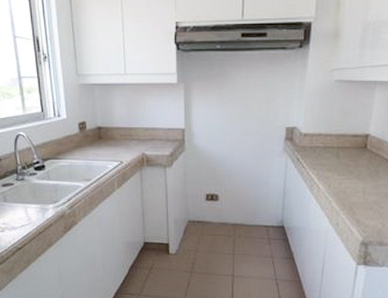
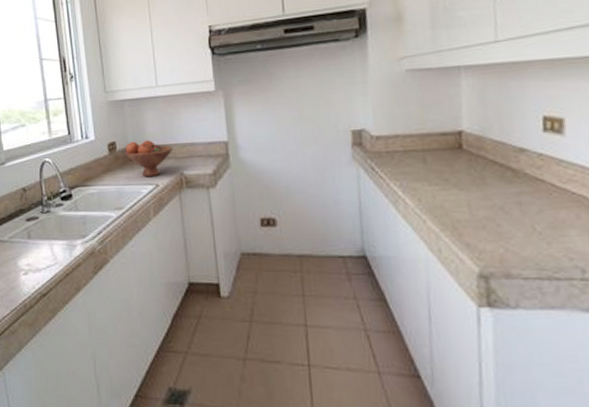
fruit bowl: none [93,122,138,155] -> present [124,140,174,177]

